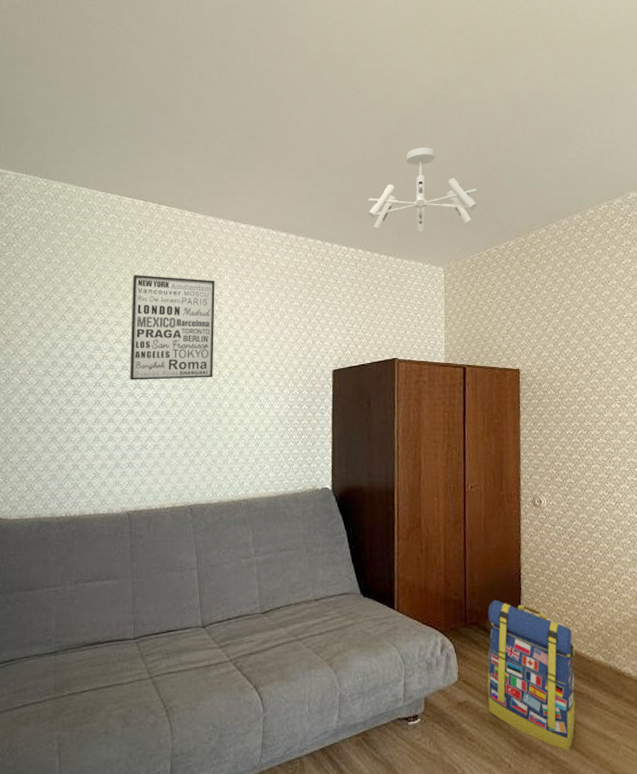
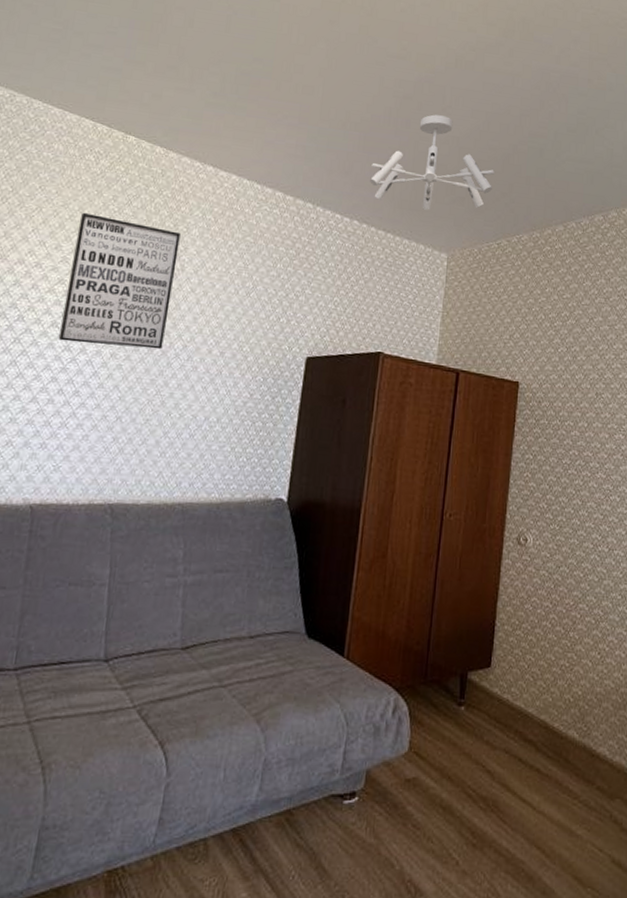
backpack: present [487,599,577,750] -> none [440,653,547,847]

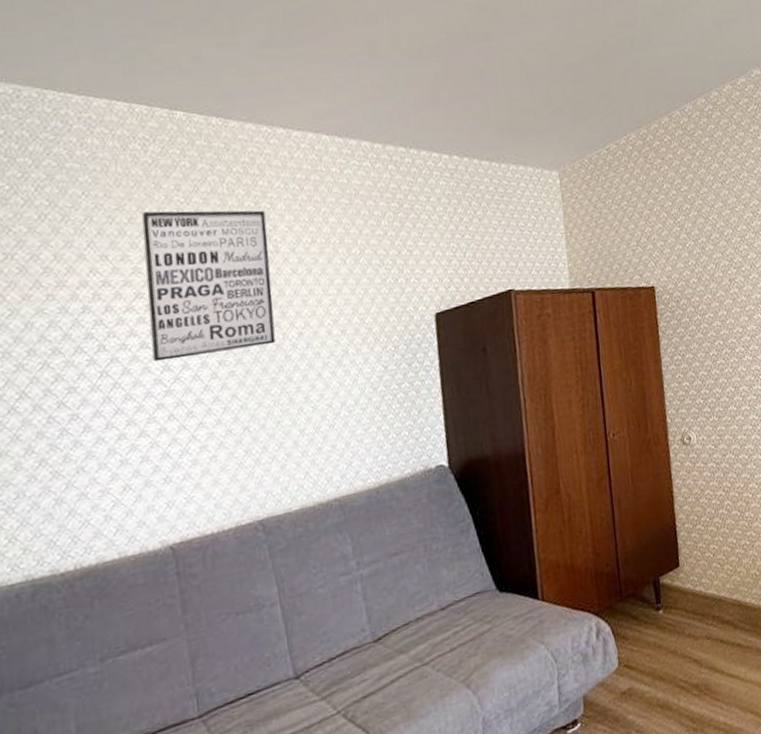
ceiling light fixture: present [370,114,494,210] -> none [459,21,590,129]

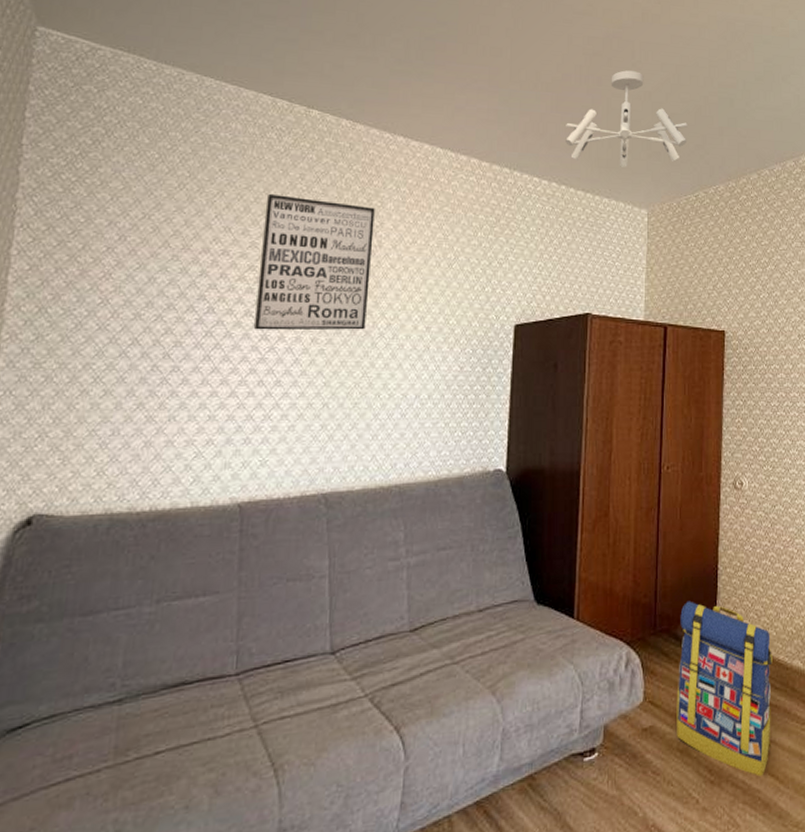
ceiling light fixture: none [459,21,590,129] -> present [565,70,688,167]
backpack: none [644,561,748,716] -> present [676,600,773,777]

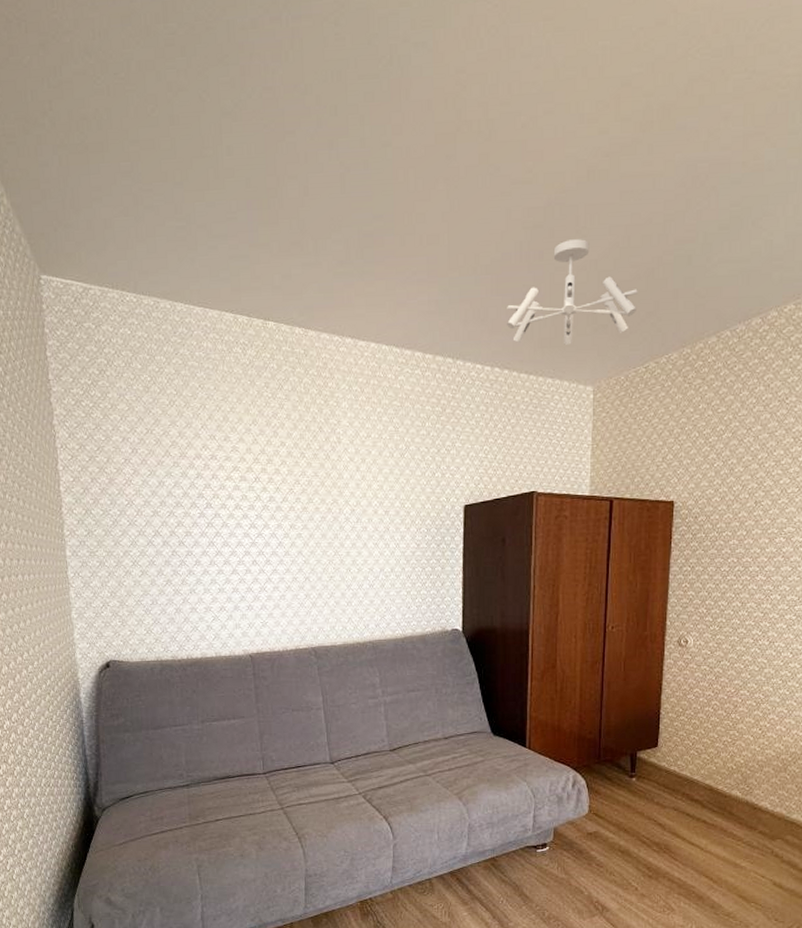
wall art: present [253,193,375,331] -> none [239,402,334,520]
backpack: present [676,600,773,777] -> none [618,738,711,876]

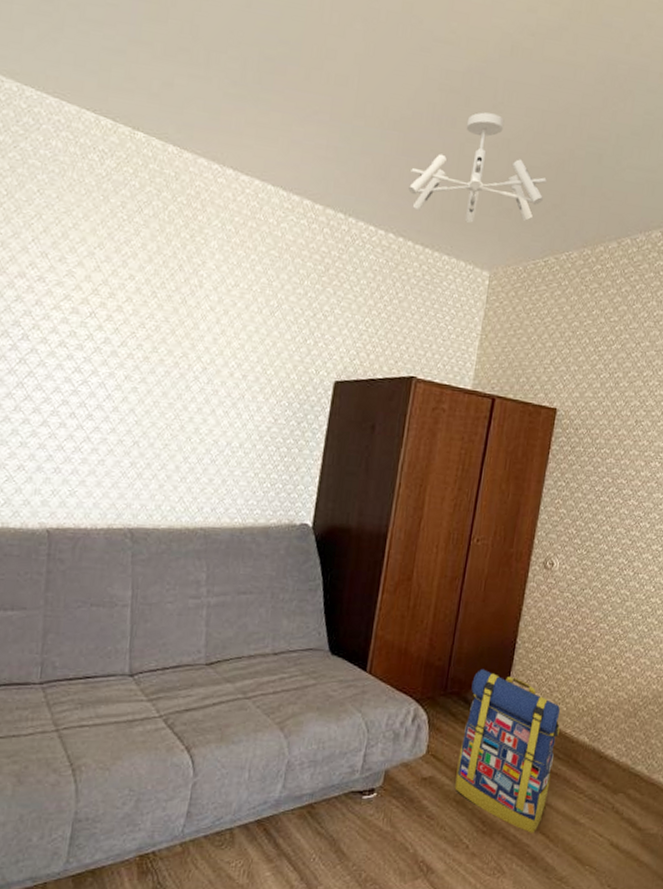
backpack: none [618,738,711,876] -> present [455,668,561,833]

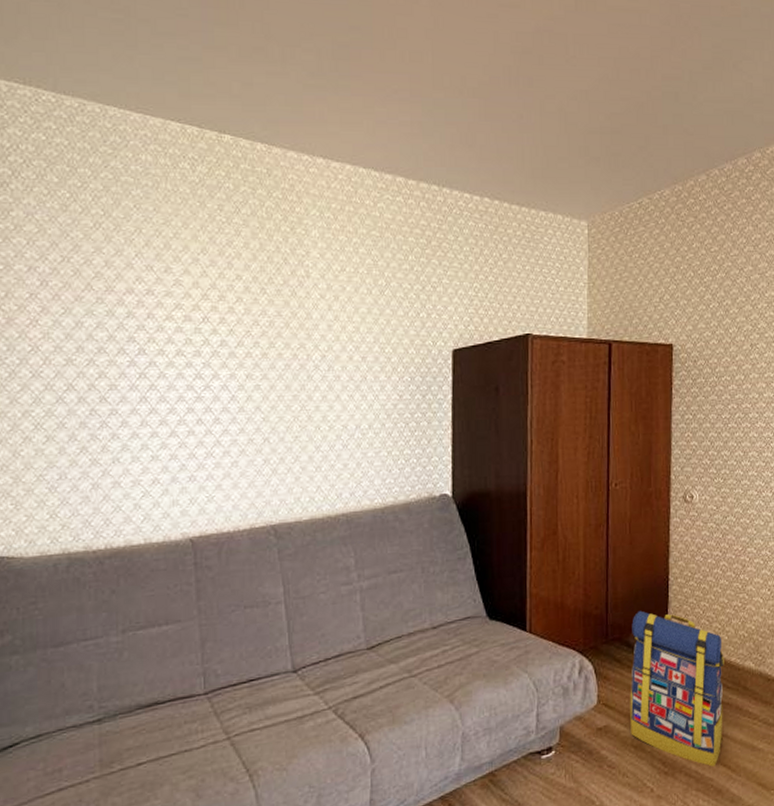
ceiling light fixture: present [408,112,547,223] -> none [496,68,629,176]

